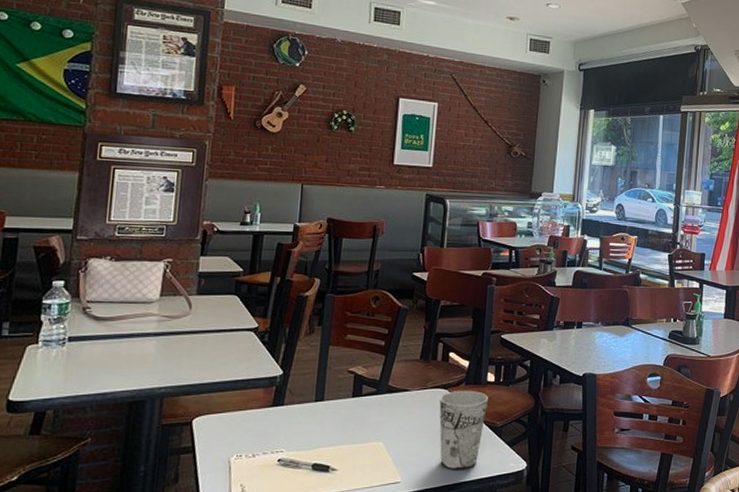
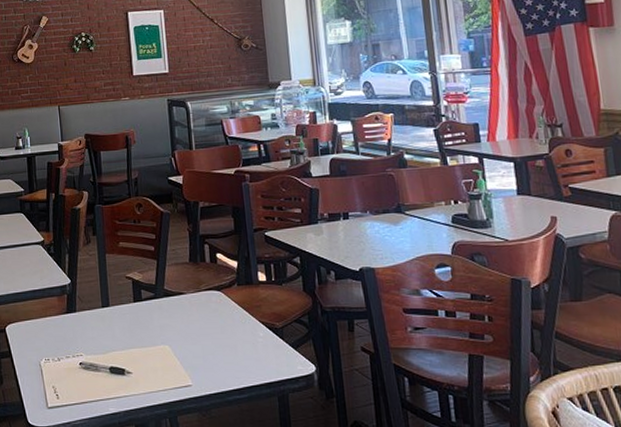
cup: present [439,390,488,470] -> none [215,291,264,374]

